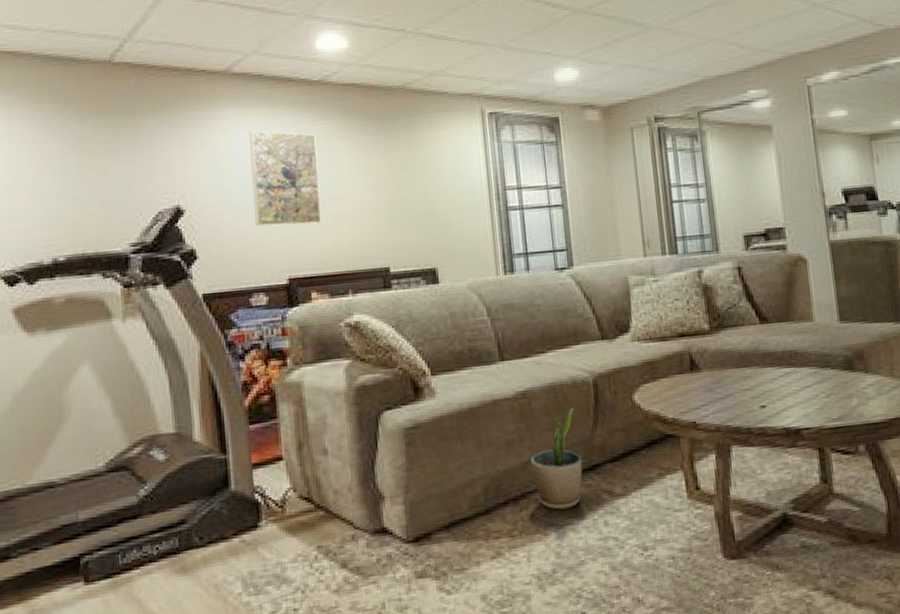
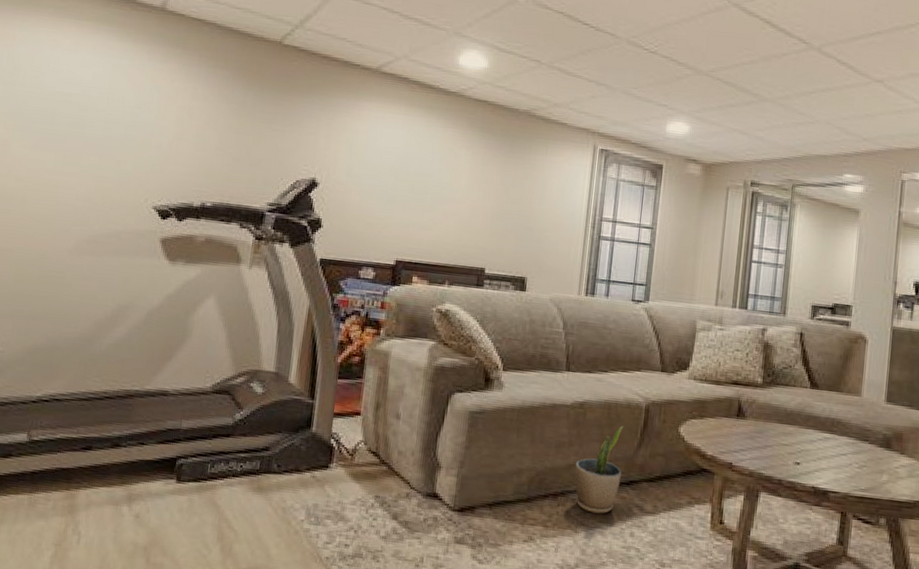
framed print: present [249,131,321,226] -> none [376,126,444,218]

